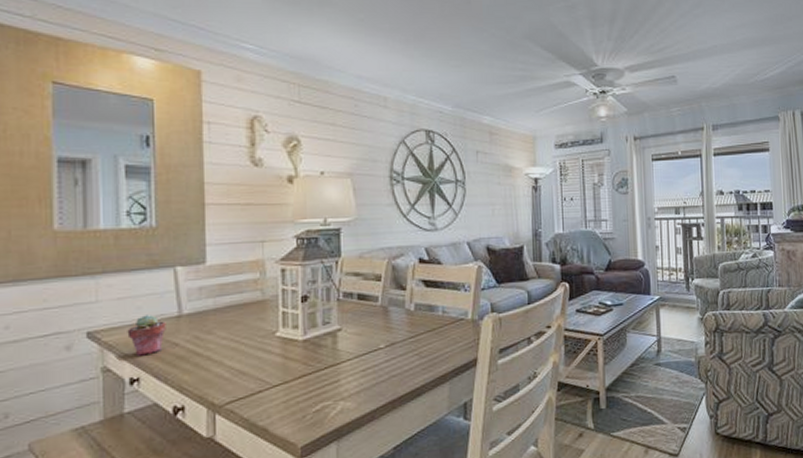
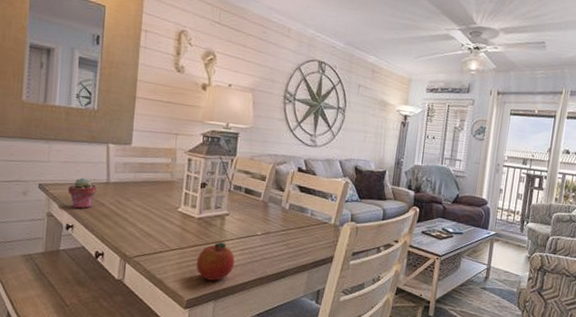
fruit: none [307,366,357,417] -> present [196,242,235,281]

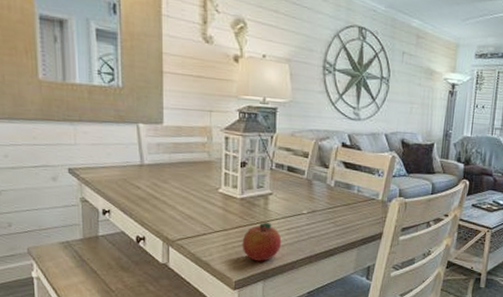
potted succulent: present [68,178,97,209] -> none [100,160,131,193]

